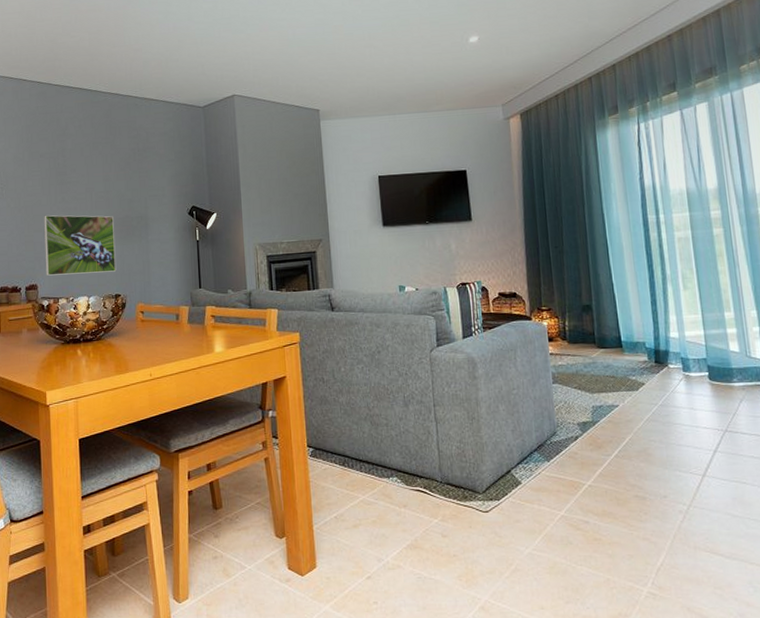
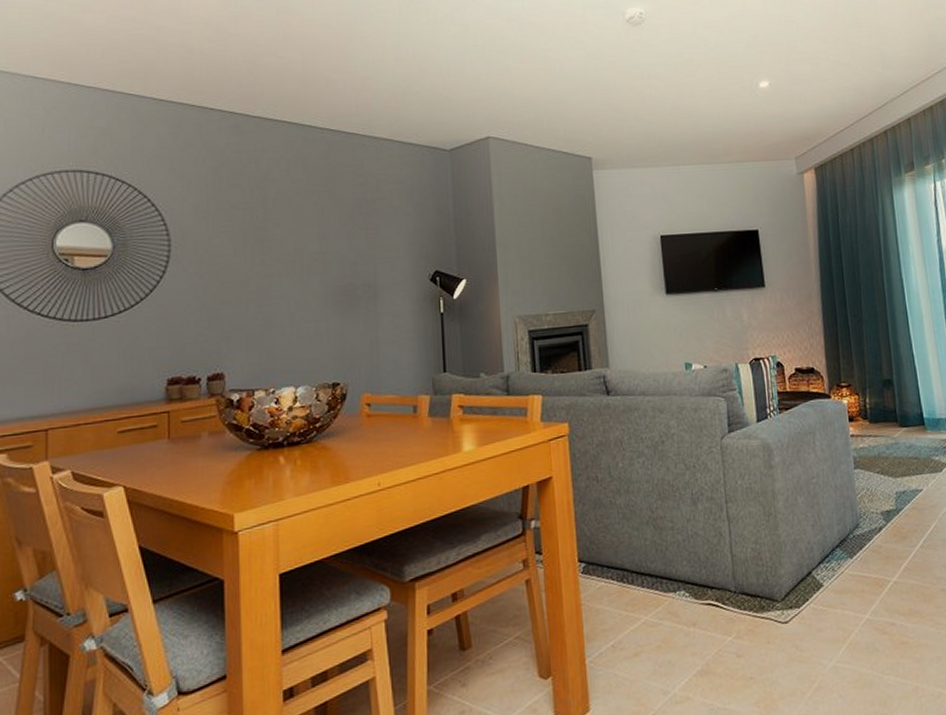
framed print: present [44,215,117,276] -> none [235,282,335,361]

